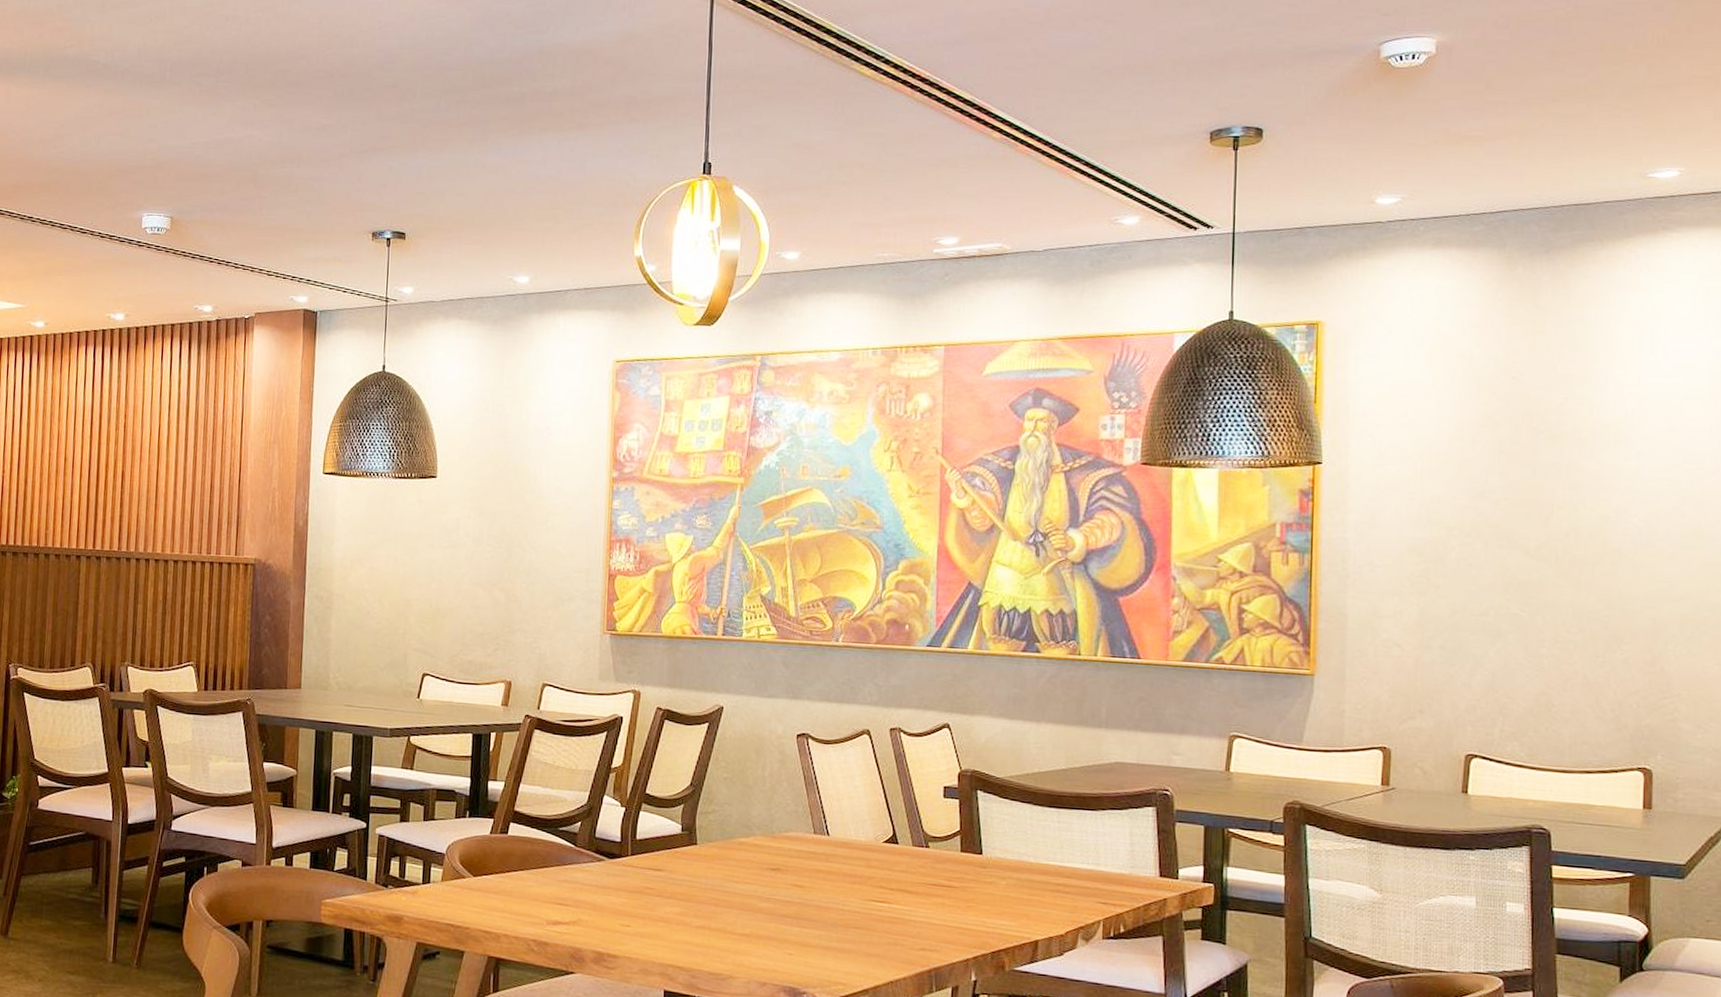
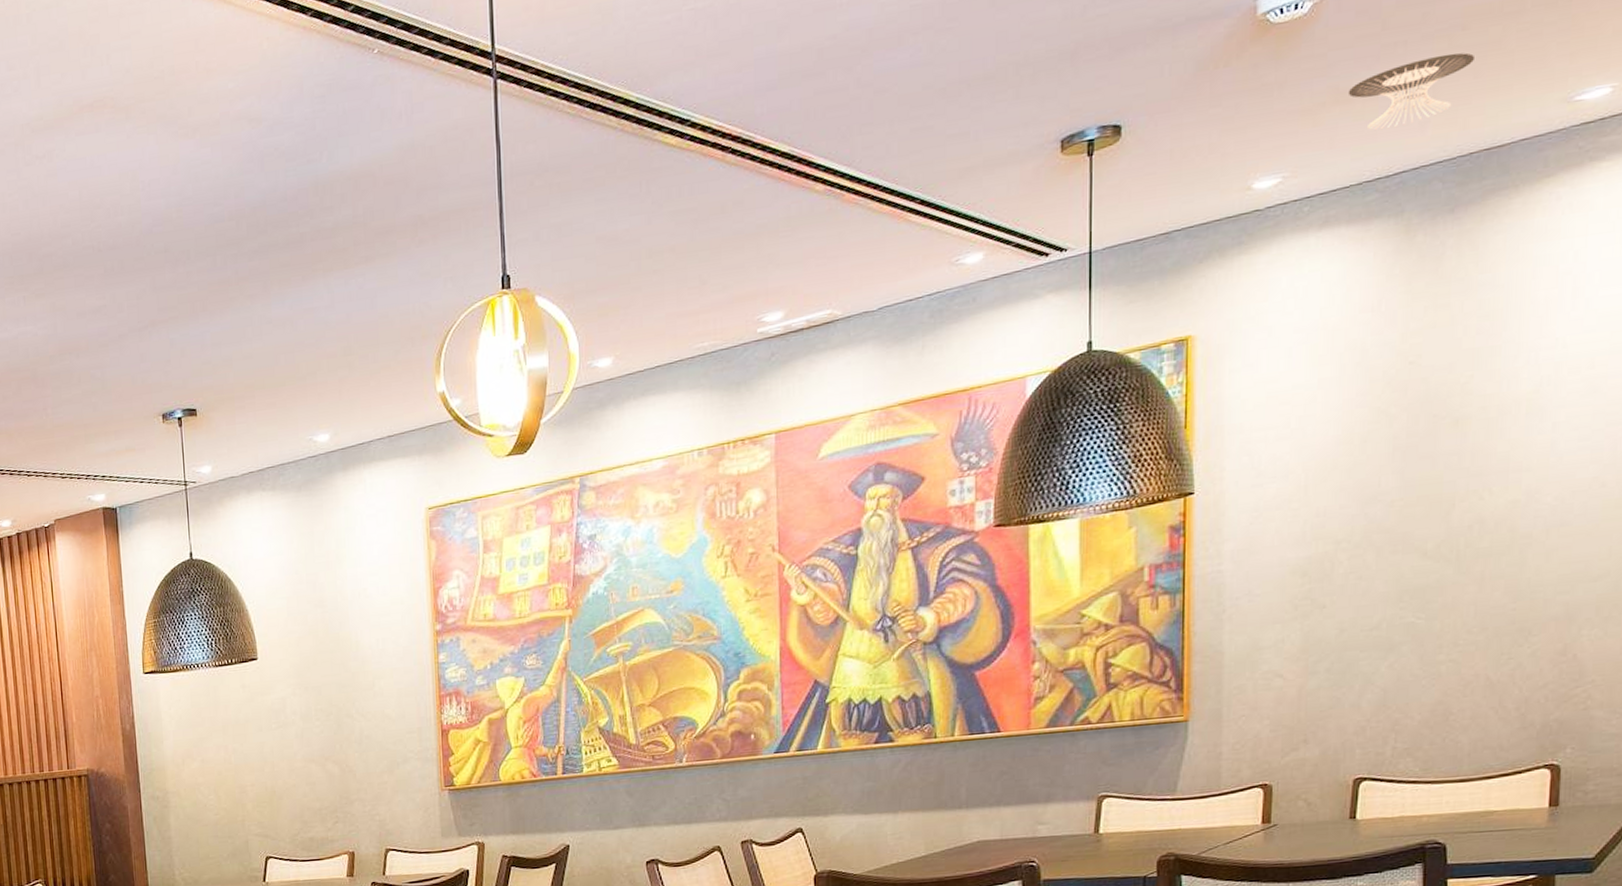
recessed light: none [1457,119,1563,173] -> present [1348,52,1474,131]

